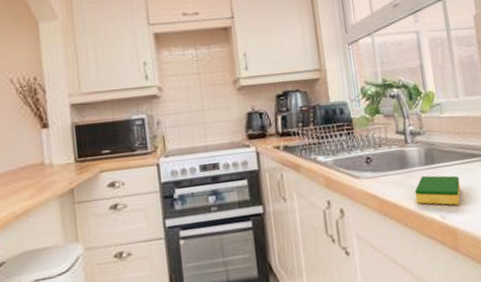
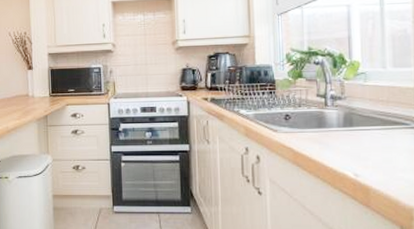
dish sponge: present [415,175,461,206] -> none [330,136,378,166]

